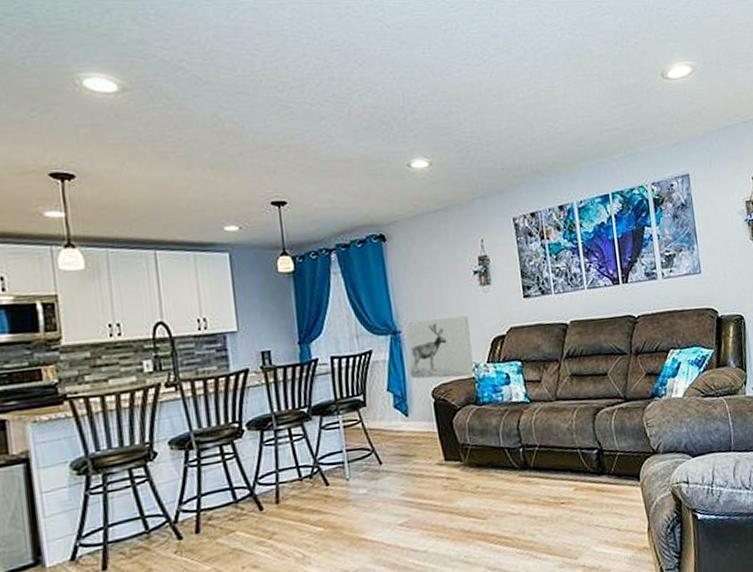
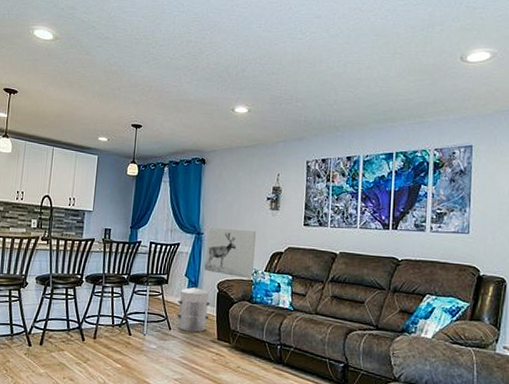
waste bin: none [383,401,429,462] -> present [176,286,210,333]

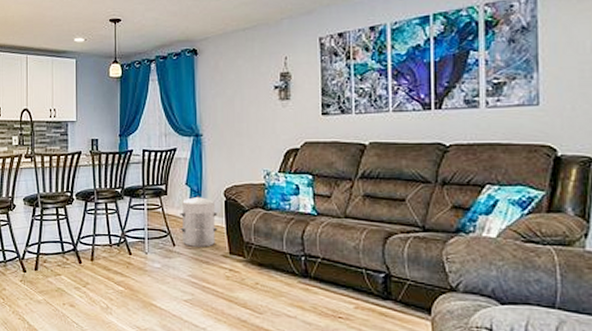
wall art: present [204,228,256,279] -> none [206,126,265,183]

